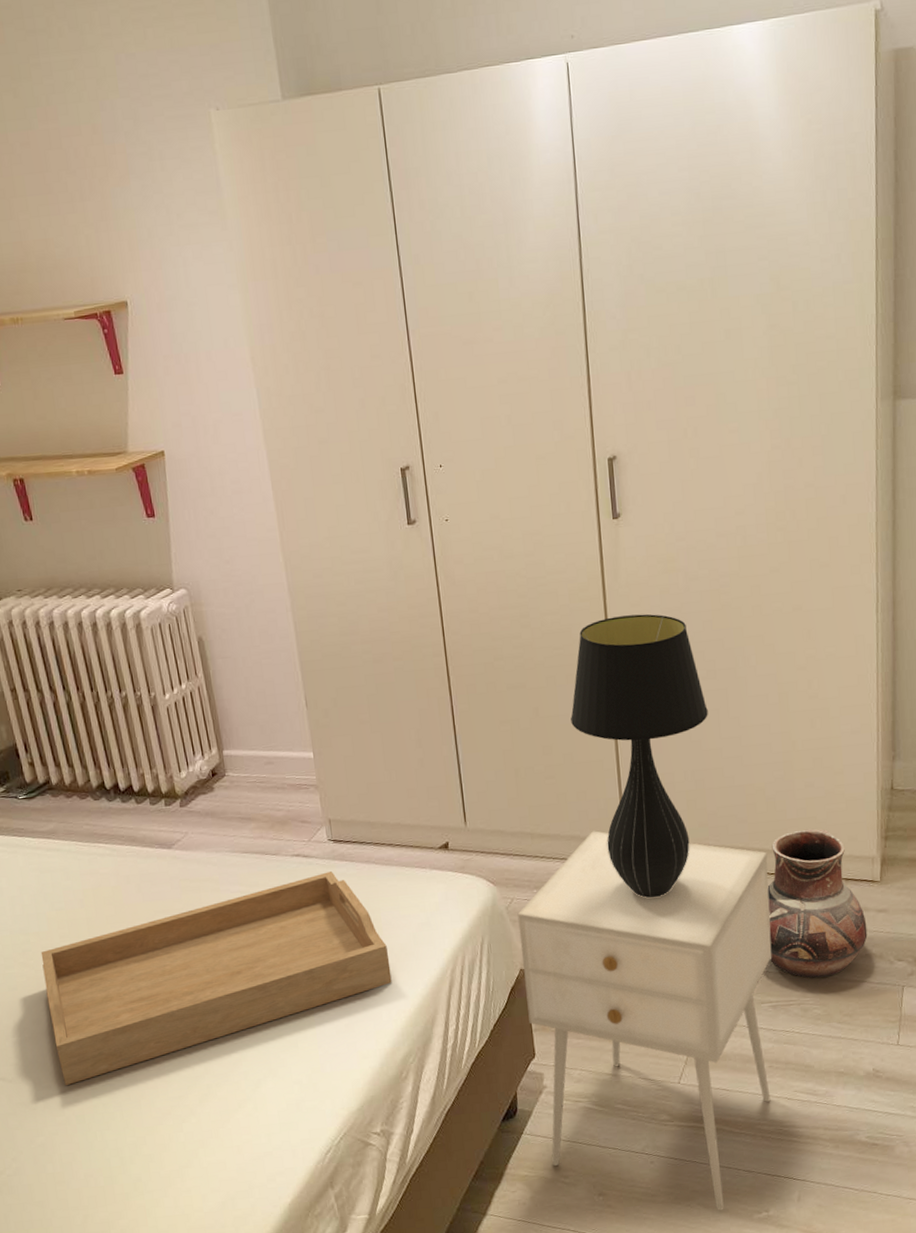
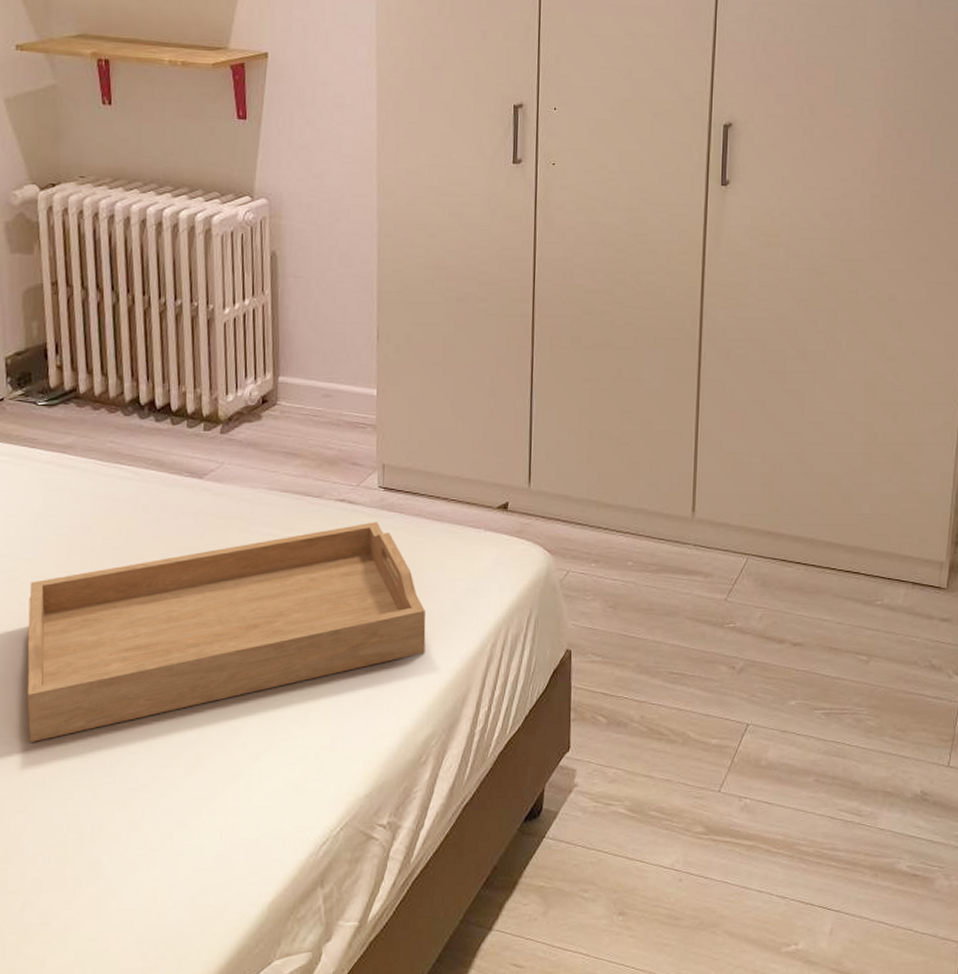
nightstand: present [517,831,772,1211] -> none [568,506,837,940]
table lamp: present [571,613,708,898] -> none [654,284,794,585]
ceramic pot: present [767,828,868,978] -> none [828,526,929,686]

